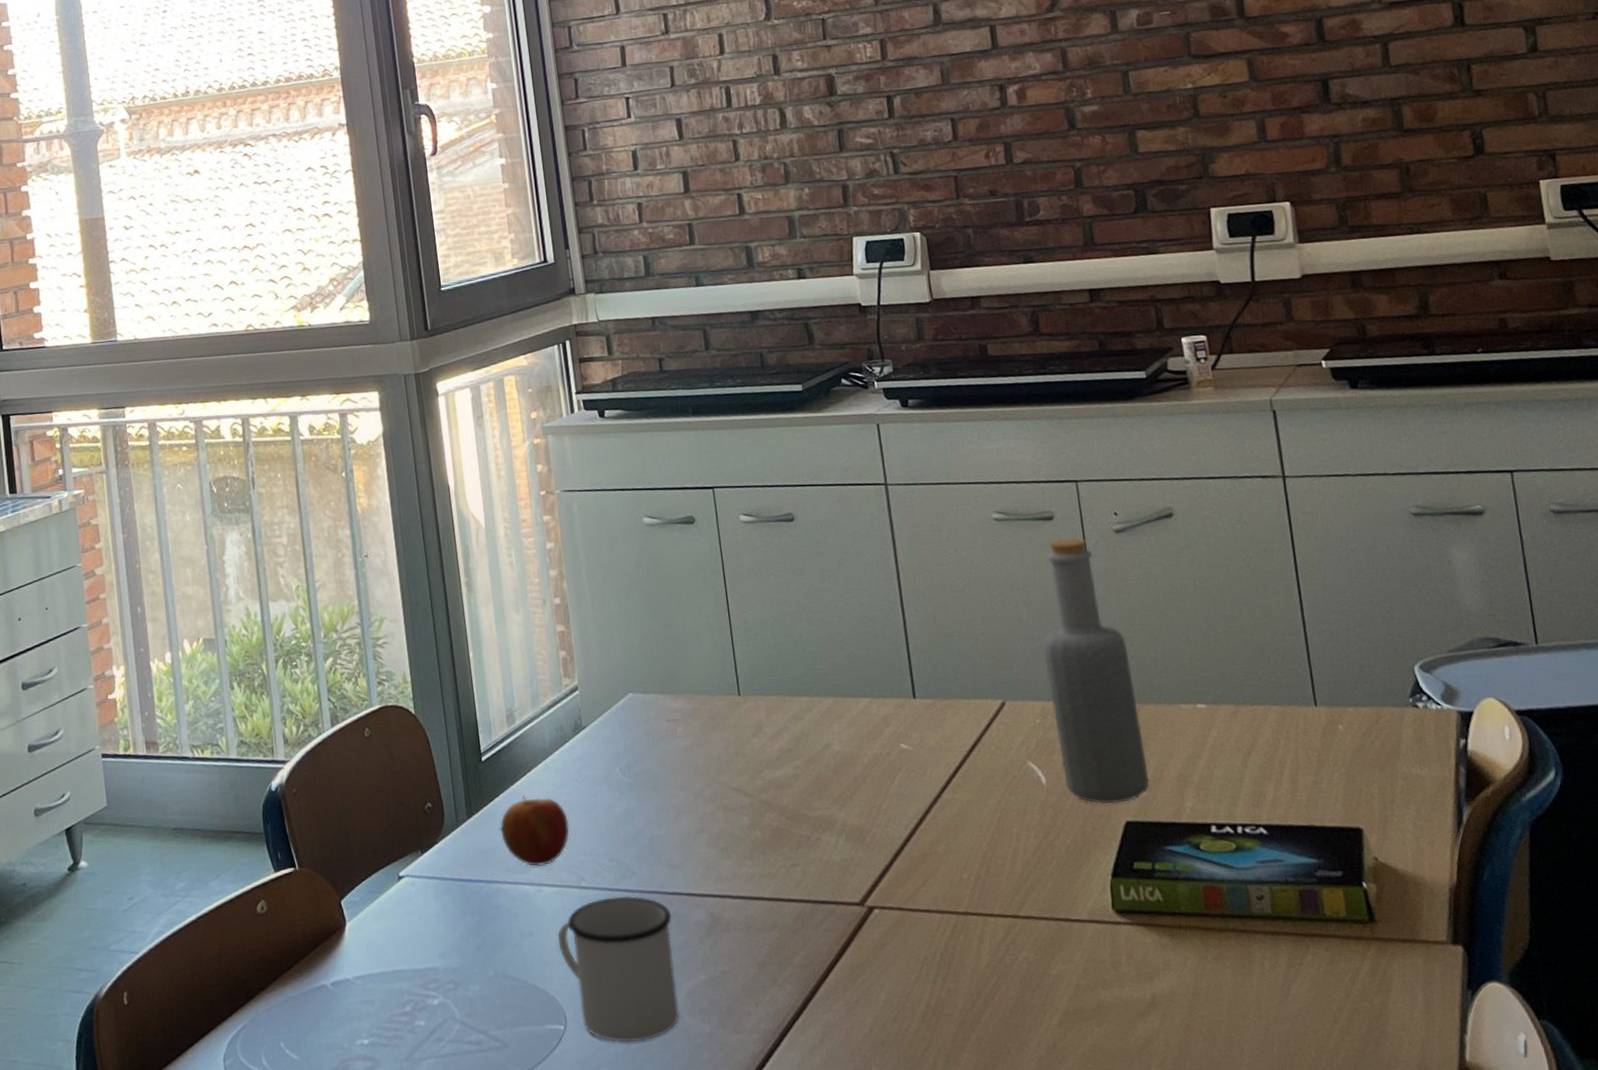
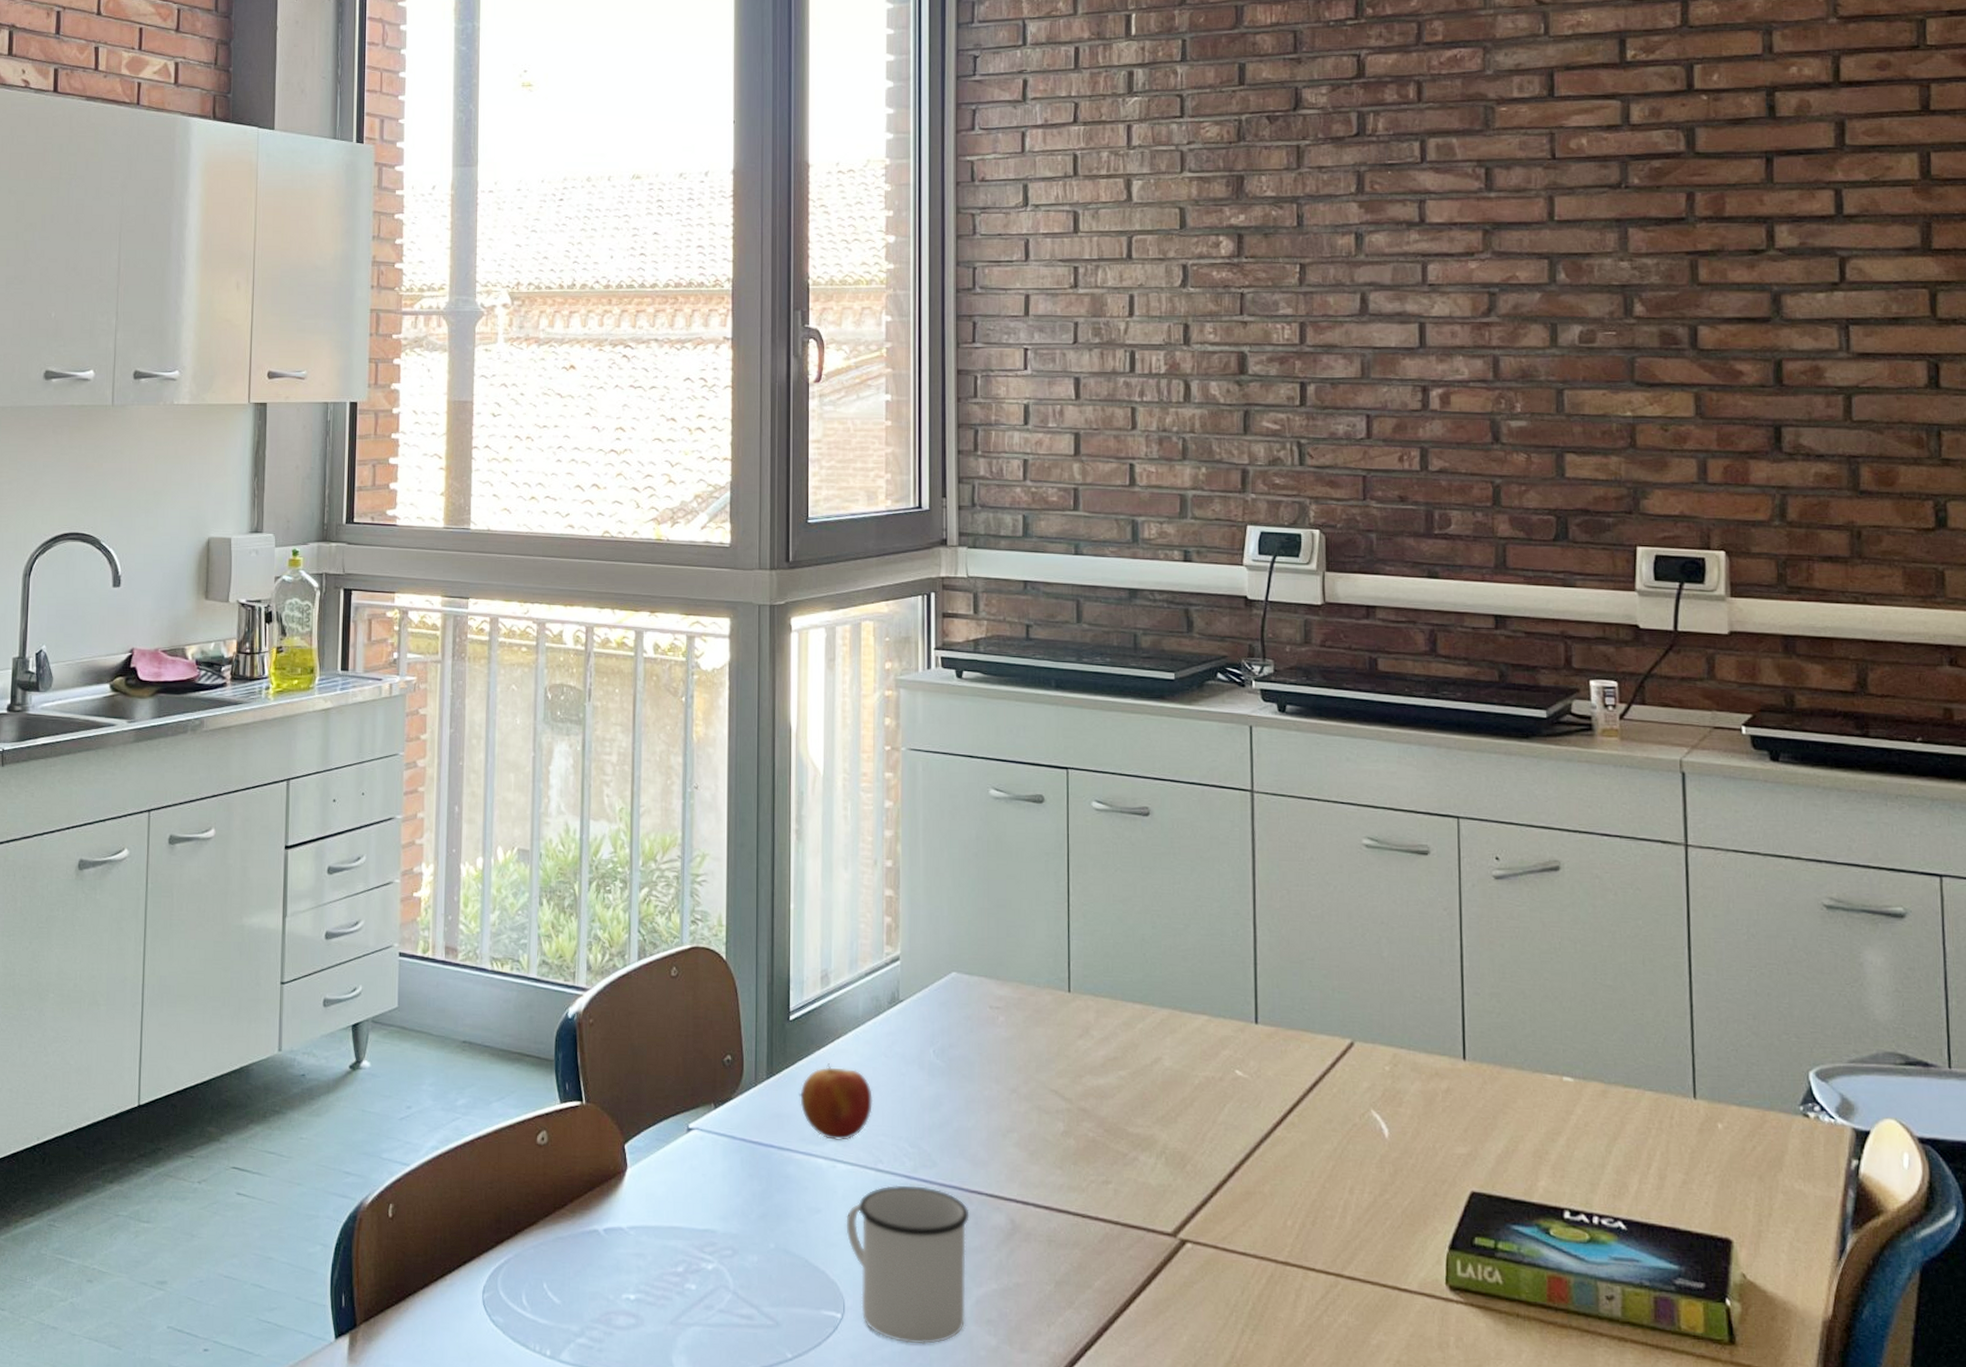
bottle: present [1043,537,1150,805] -> none [1402,876,1502,1171]

